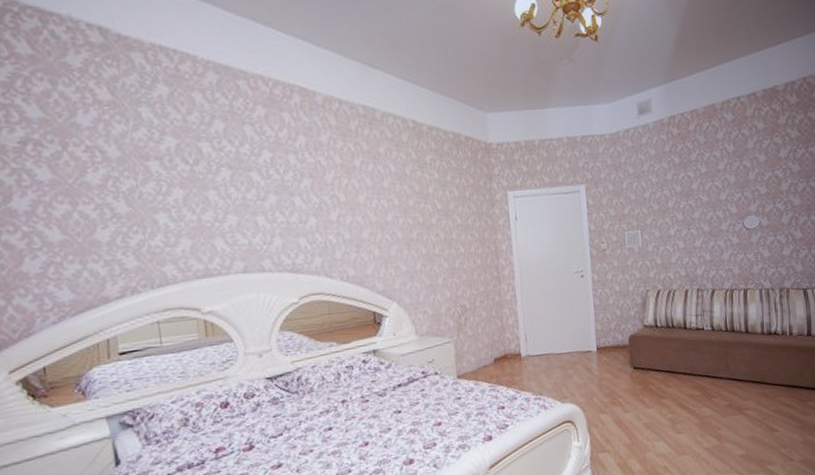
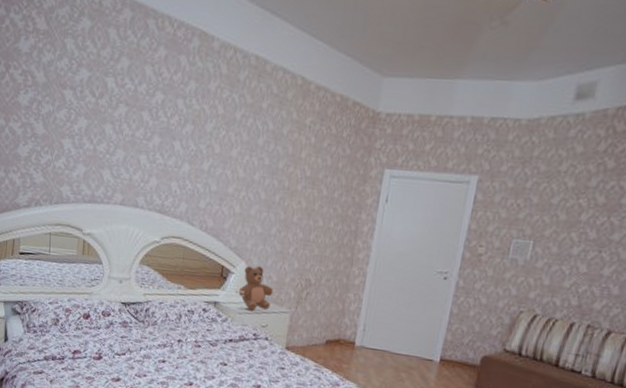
teddy bear: none [395,303,434,349] -> present [238,265,275,311]

